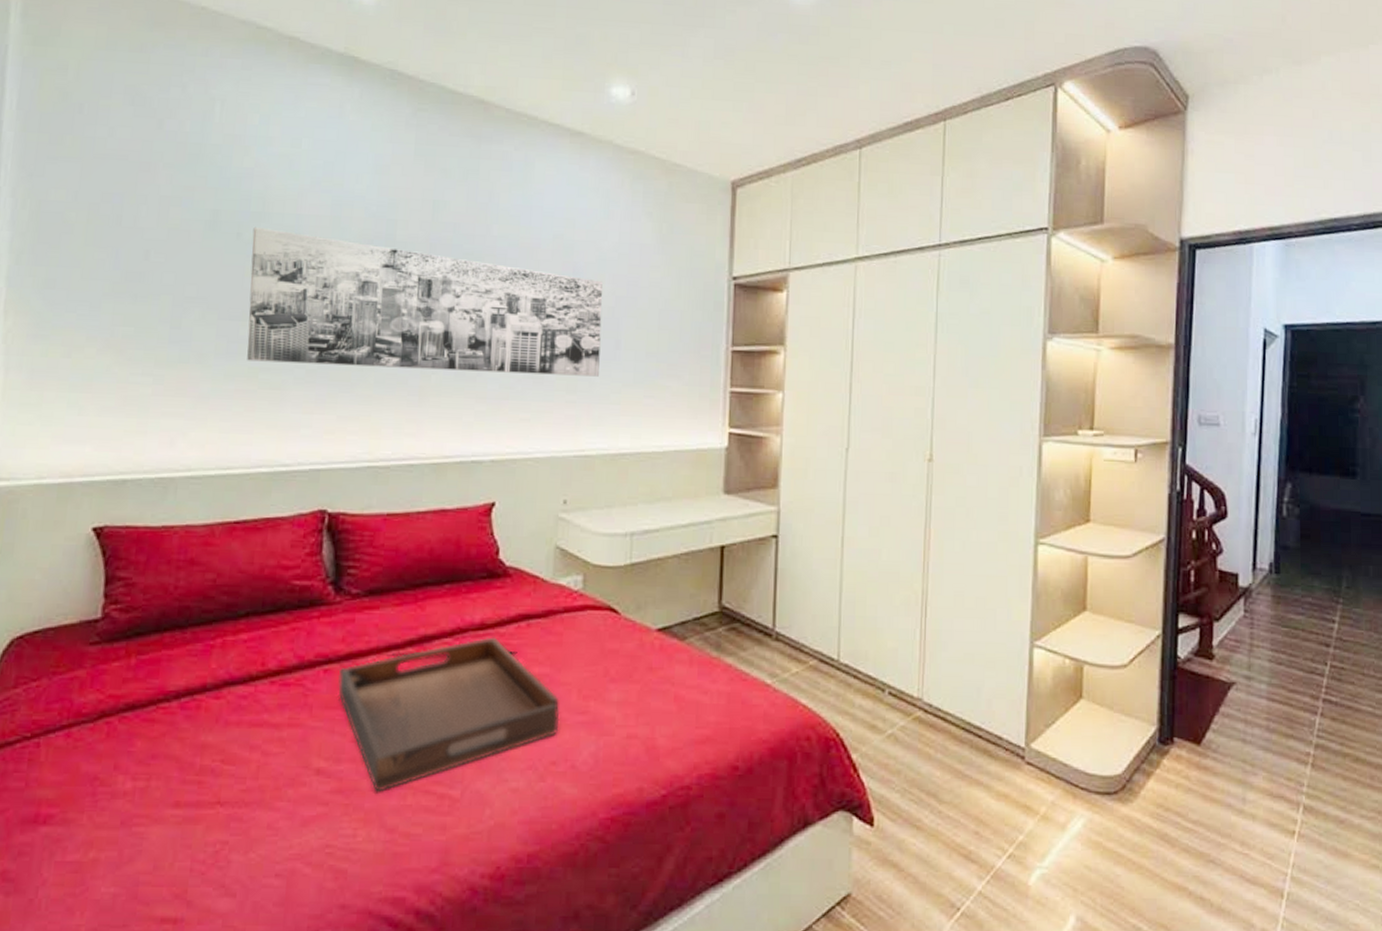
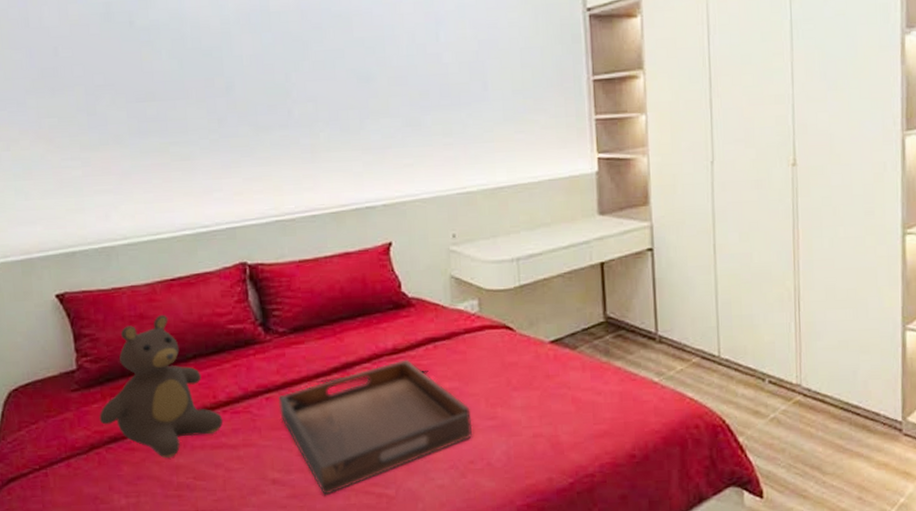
teddy bear: none [117,561,269,734] -> present [99,314,223,458]
wall art: present [247,226,603,377] -> none [142,13,471,137]

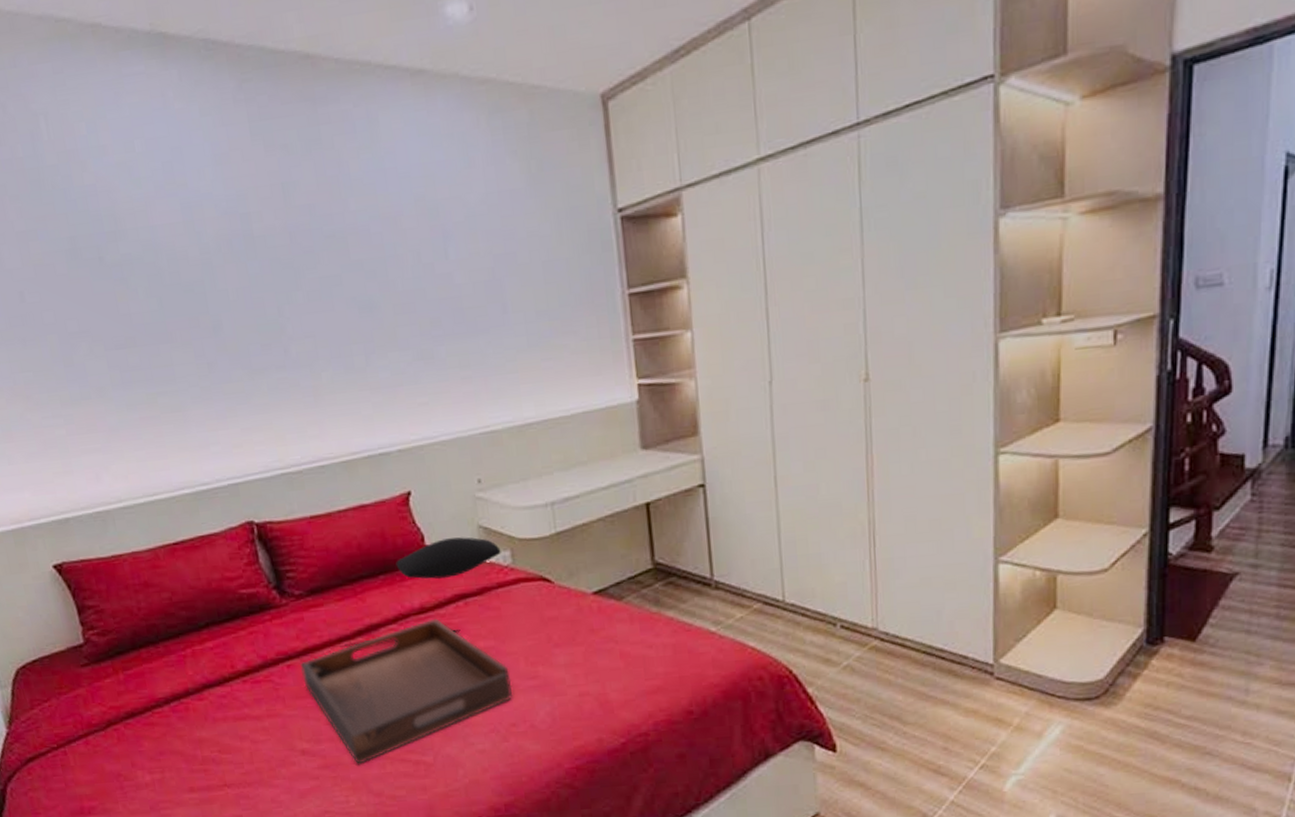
teddy bear: present [99,314,223,458] -> none [113,581,244,732]
cushion: none [374,286,470,323] -> present [396,537,501,579]

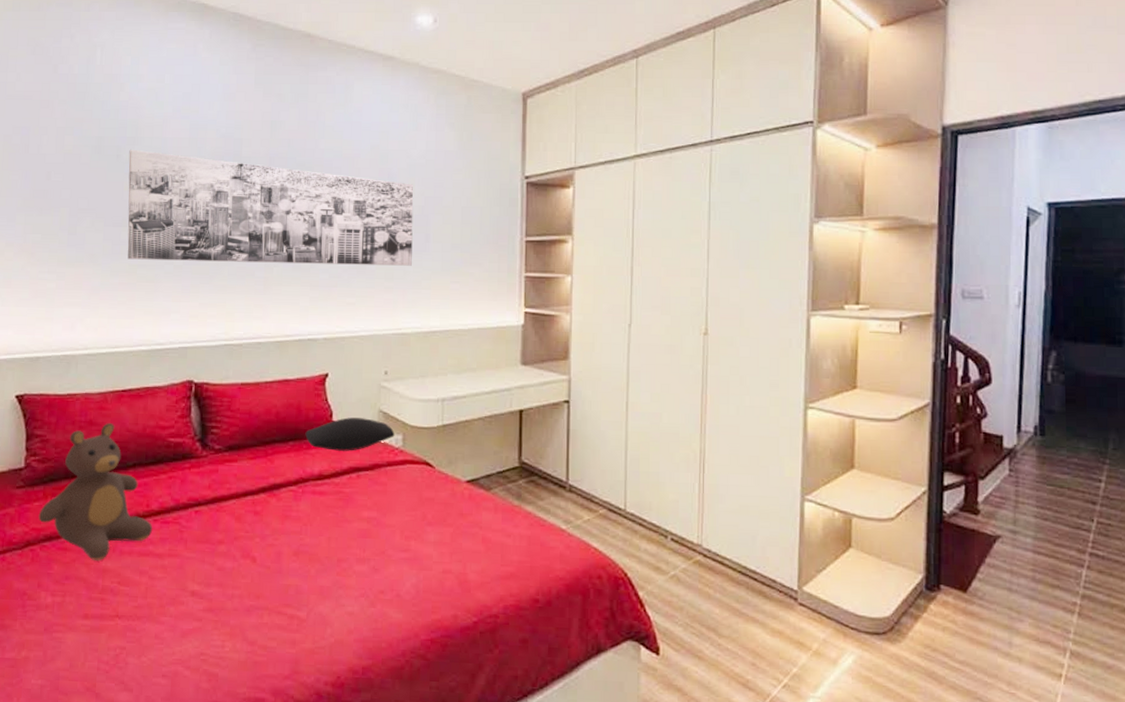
wall art: none [112,240,490,388] -> present [127,149,414,266]
teddy bear: none [113,581,244,732] -> present [38,422,153,560]
serving tray: present [299,618,513,765] -> none [206,485,386,613]

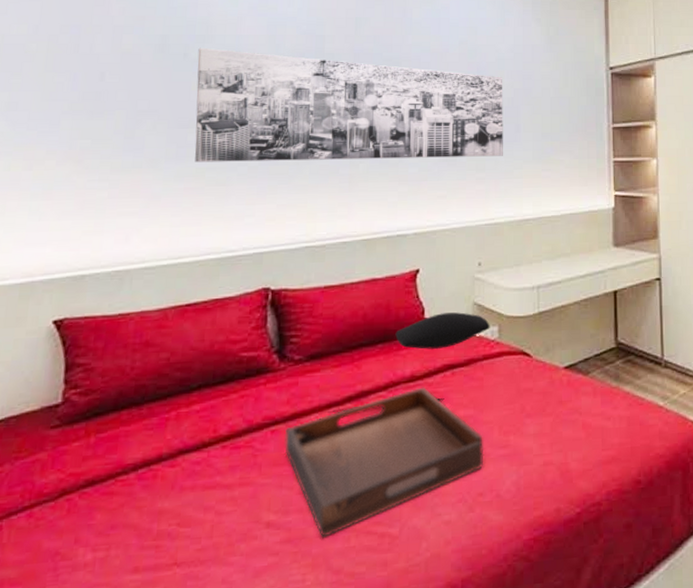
teddy bear: present [38,422,153,560] -> none [77,341,221,502]
serving tray: none [206,485,386,613] -> present [284,387,484,539]

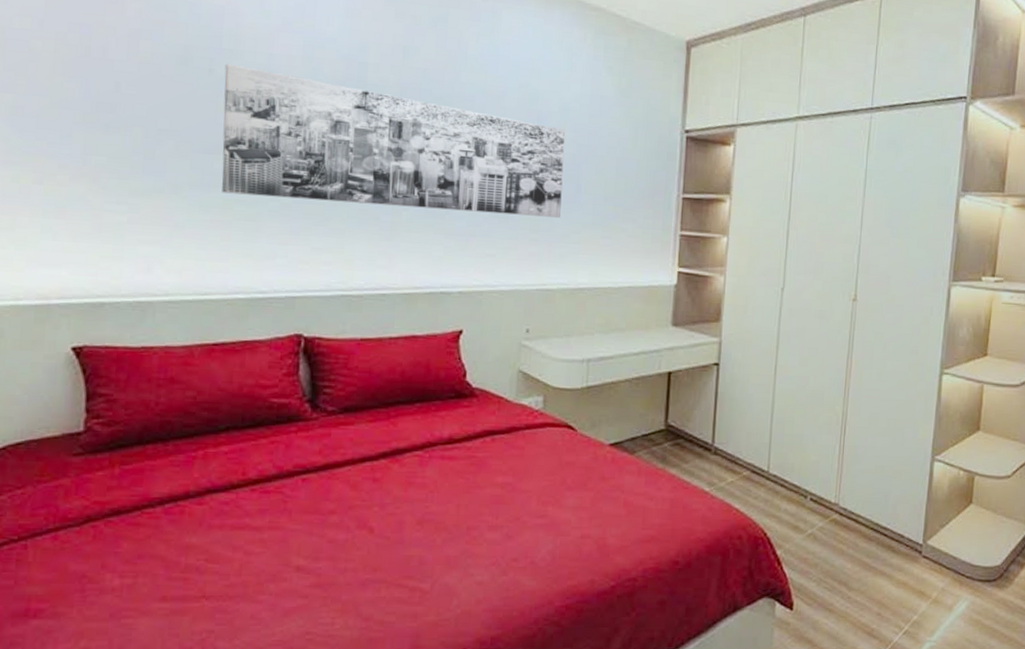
serving tray: present [284,387,484,539] -> none [315,450,521,587]
cushion: present [395,312,490,349] -> none [434,378,535,414]

